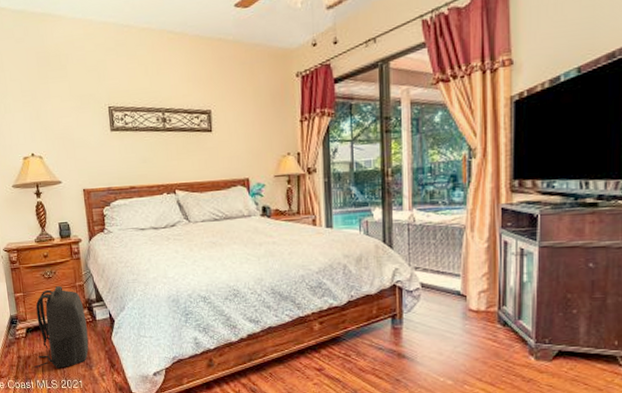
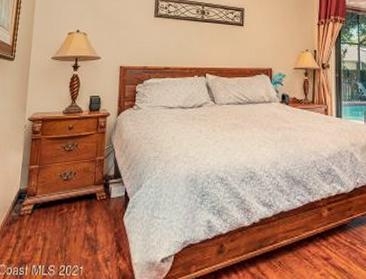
backpack: present [34,286,89,369] -> none [33,160,100,252]

